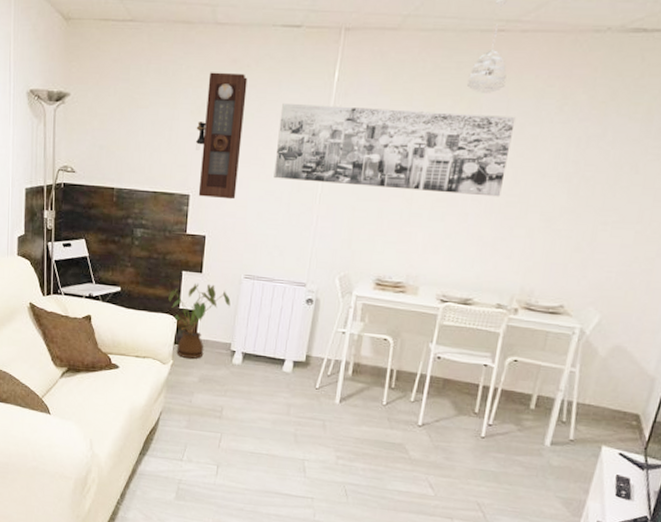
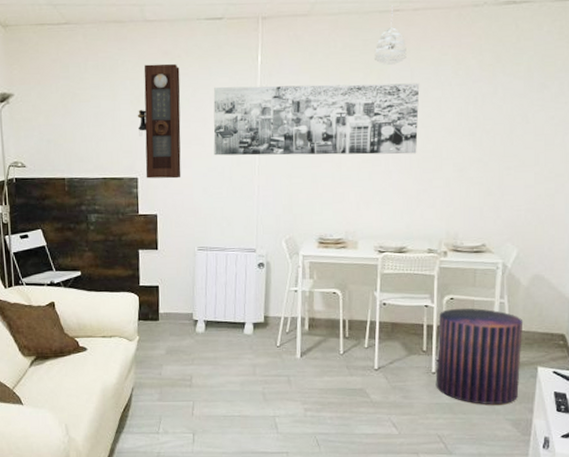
house plant: present [168,283,231,359] -> none [128,259,188,332]
pouf: none [482,372,594,480] -> present [435,308,524,404]

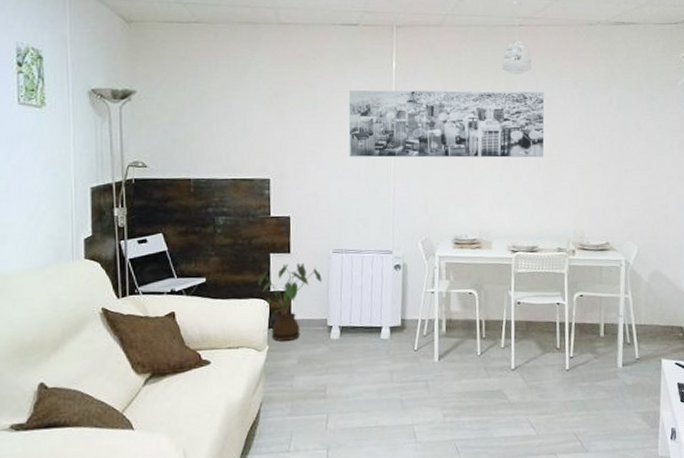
house plant: none [128,259,188,332] -> present [258,262,322,341]
pendulum clock: present [137,63,181,179] -> none [270,65,316,180]
pouf: present [435,308,524,404] -> none [569,304,647,399]

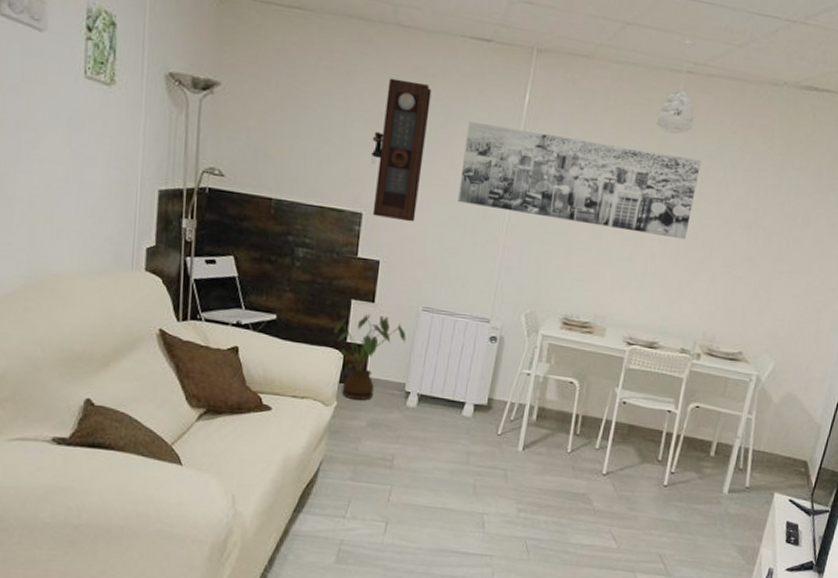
pendulum clock: none [270,65,316,180] -> present [370,78,432,222]

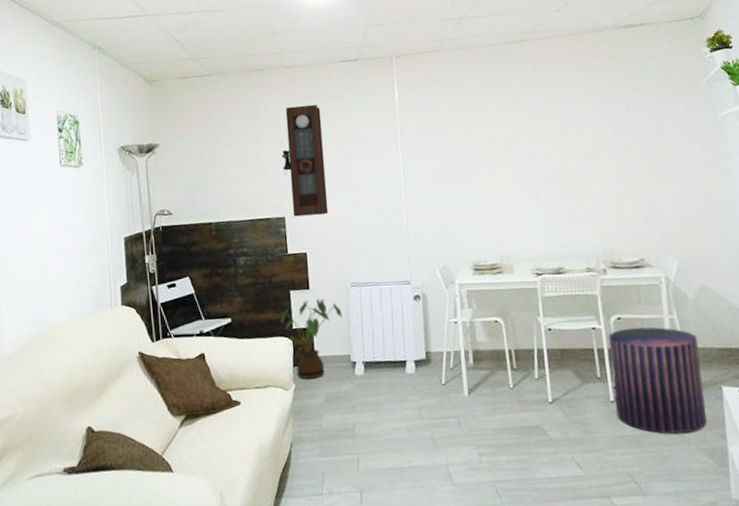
wall art: present [458,121,701,240] -> none [354,105,561,190]
pendant lamp: present [657,40,695,134] -> none [506,18,538,91]
pouf: none [665,418,768,528] -> present [608,327,707,434]

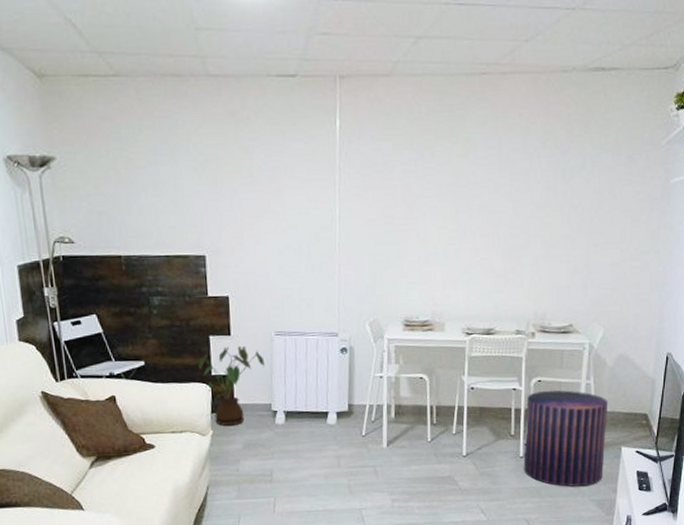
pendulum clock: present [281,105,329,217] -> none [202,126,255,257]

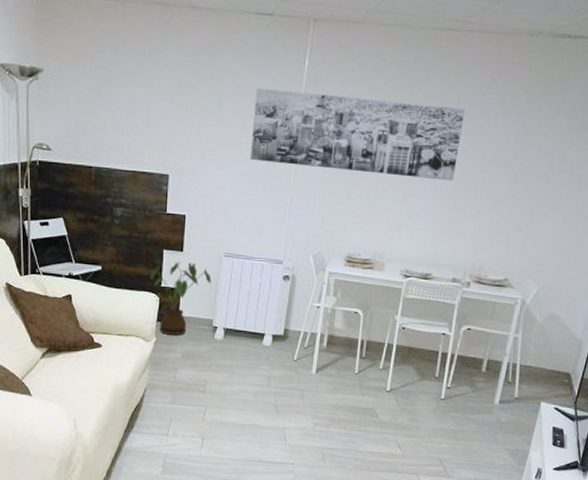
wall art: none [288,153,508,231] -> present [250,87,465,181]
pouf: present [523,390,609,487] -> none [443,339,534,434]

